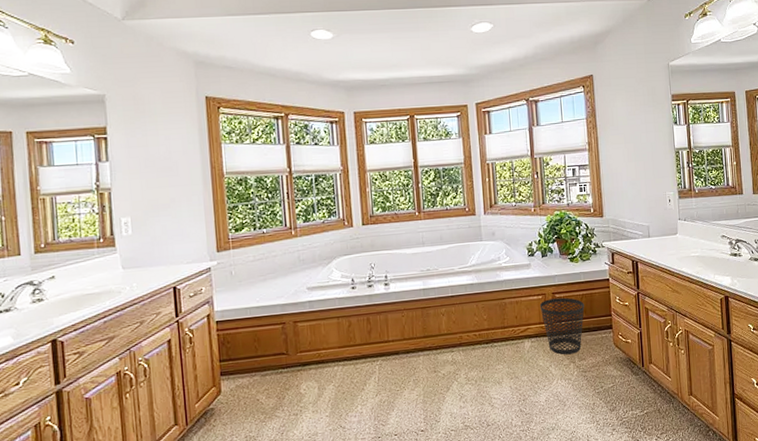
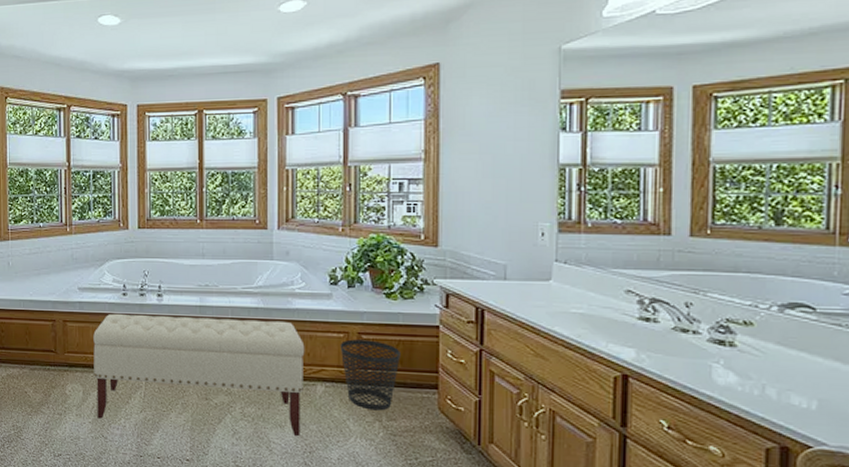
bench: none [325,292,515,411] -> present [93,313,305,437]

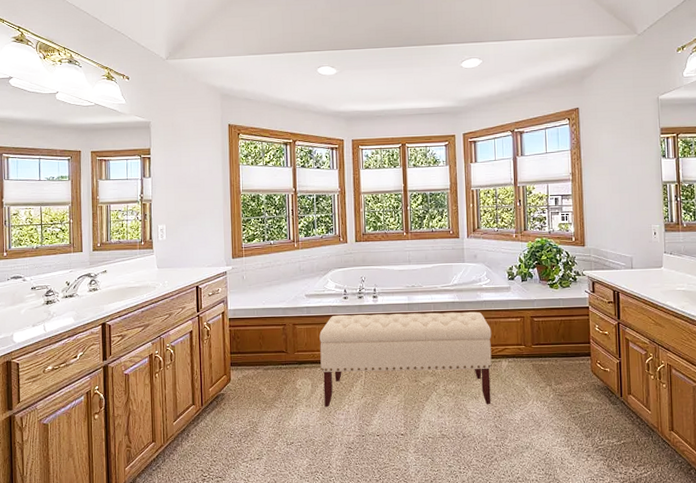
wastebasket: present [340,339,401,411] -> none [518,322,563,377]

